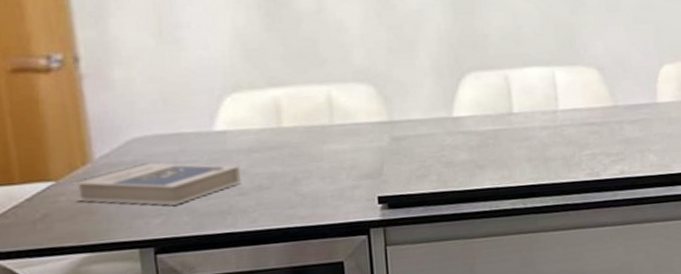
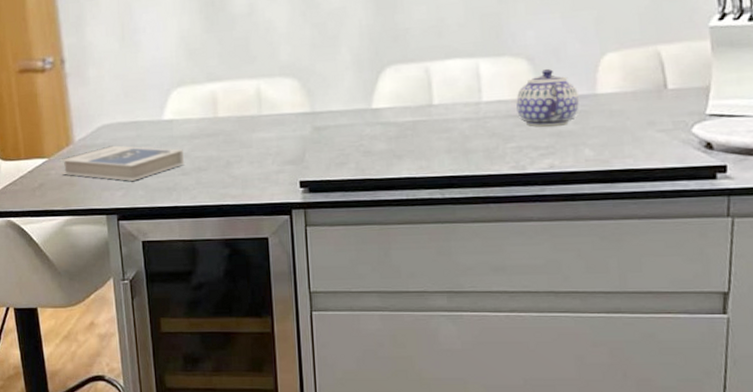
teapot: none [589,78,644,135] -> present [515,68,580,128]

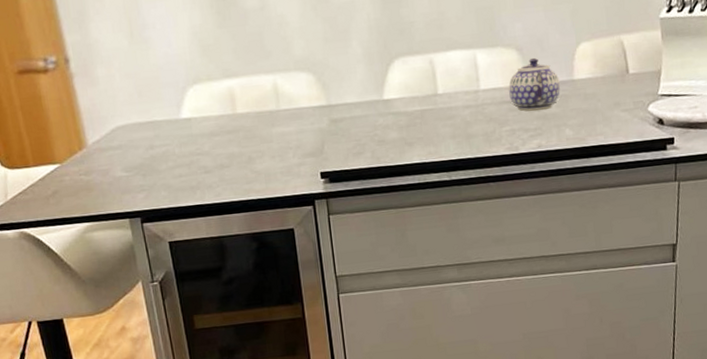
hardback book: present [60,145,184,181] -> none [73,146,206,183]

